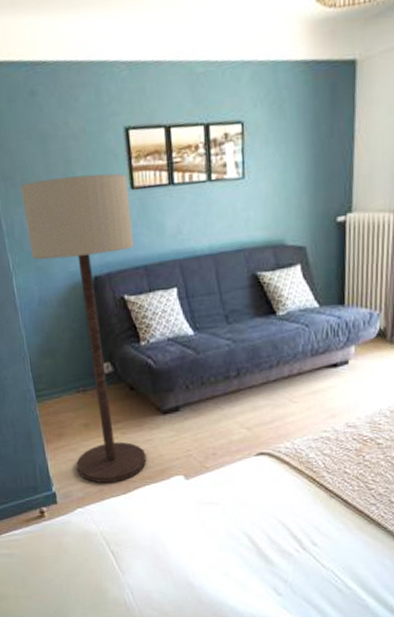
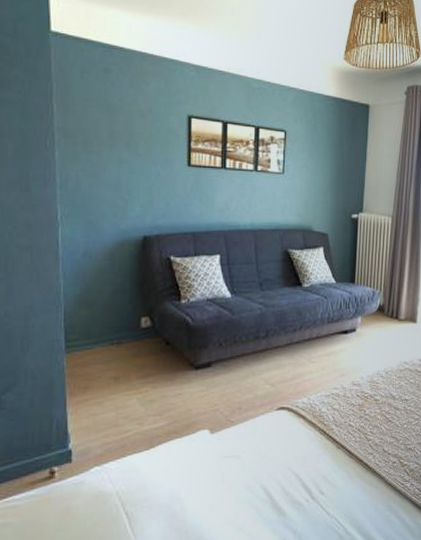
floor lamp: present [20,173,147,484] -> none [81,144,185,439]

